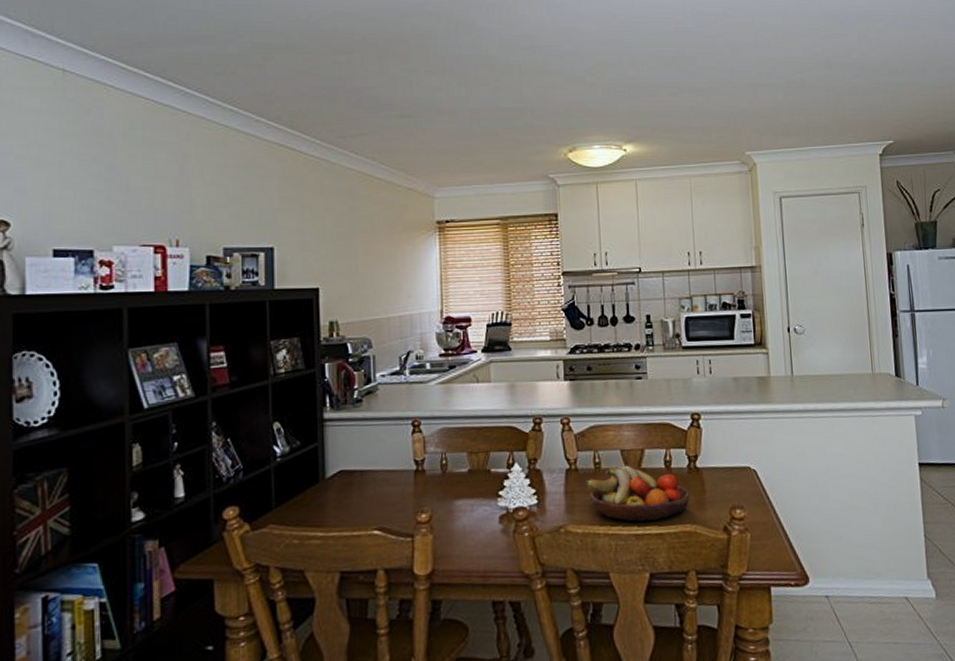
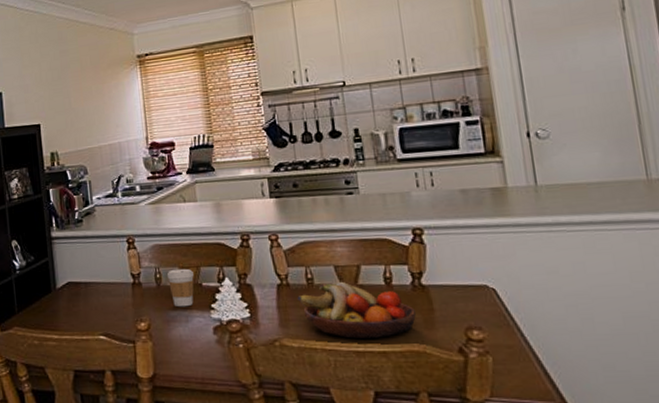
coffee cup: none [453,453,482,496] -> present [166,268,194,307]

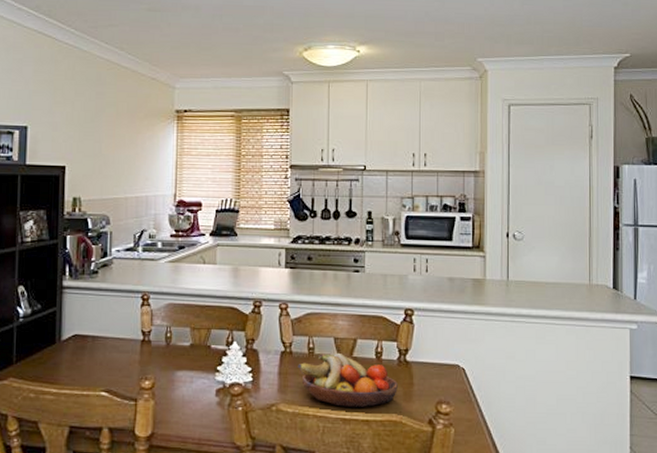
coffee cup: present [166,268,194,307] -> none [177,329,204,368]

